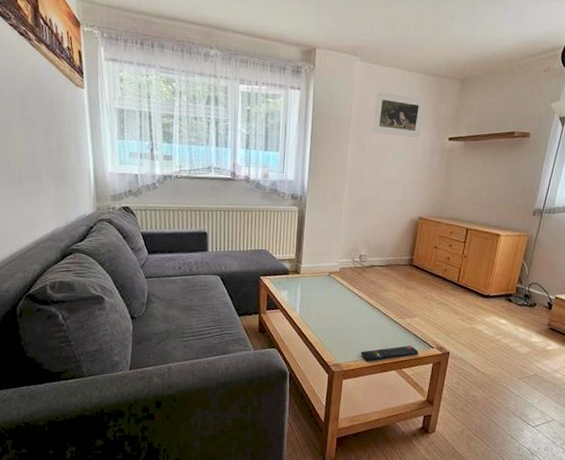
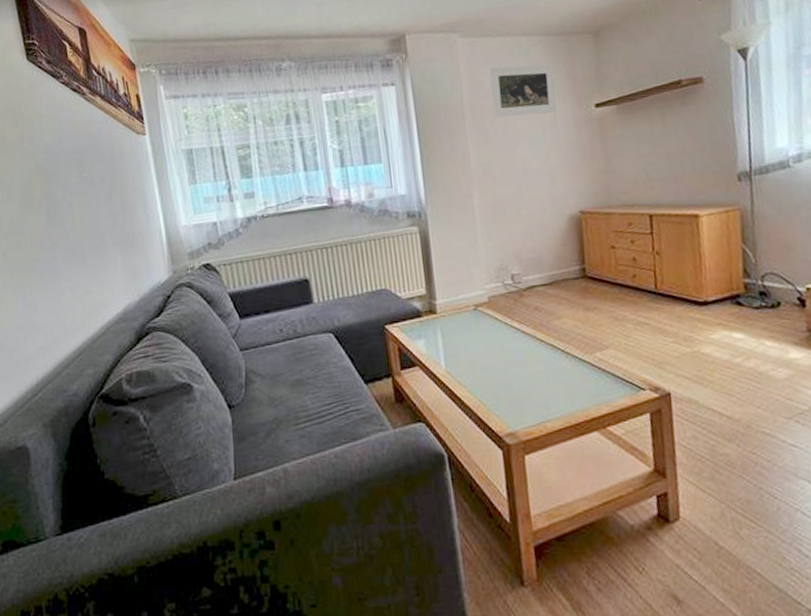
remote control: present [361,346,419,362] -> none [542,391,626,424]

